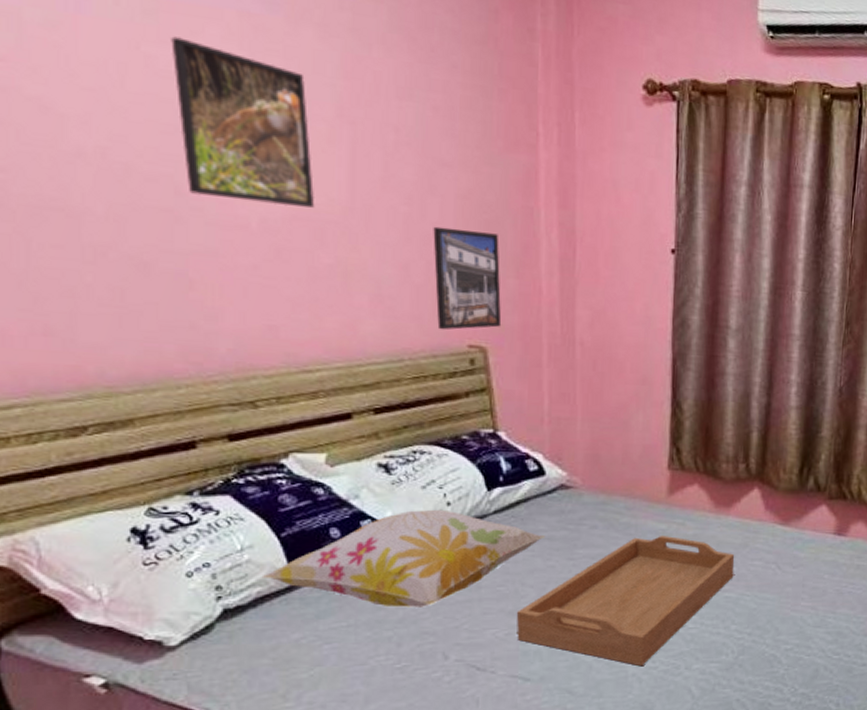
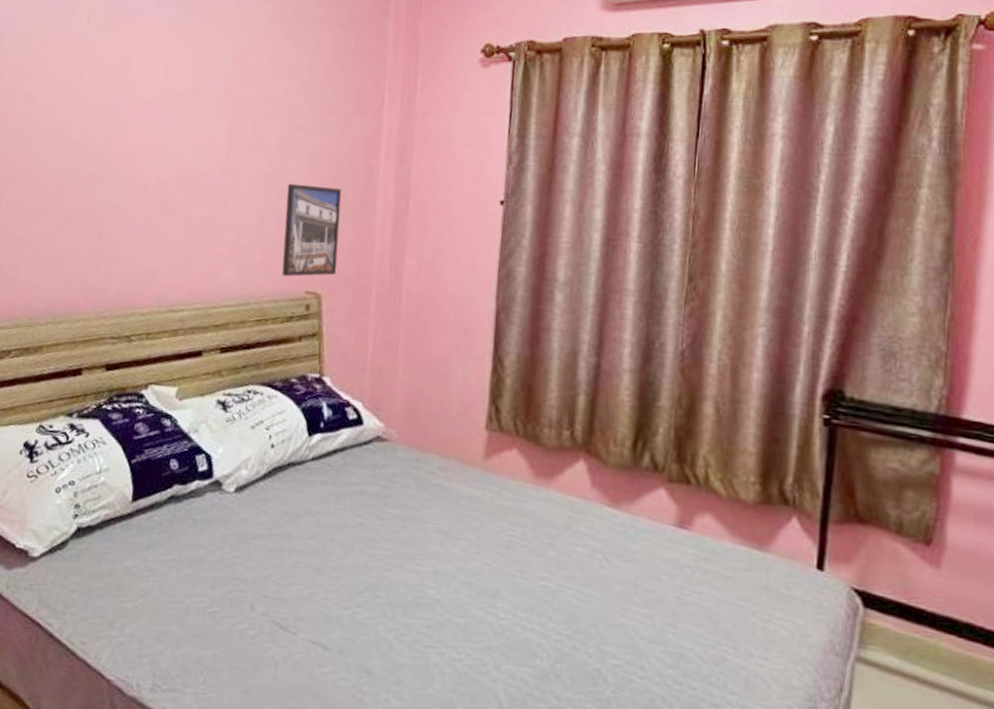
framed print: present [171,36,315,208] -> none [111,42,205,170]
decorative pillow: present [261,509,546,608] -> none [111,449,358,551]
serving tray: present [516,536,735,667] -> none [320,501,555,656]

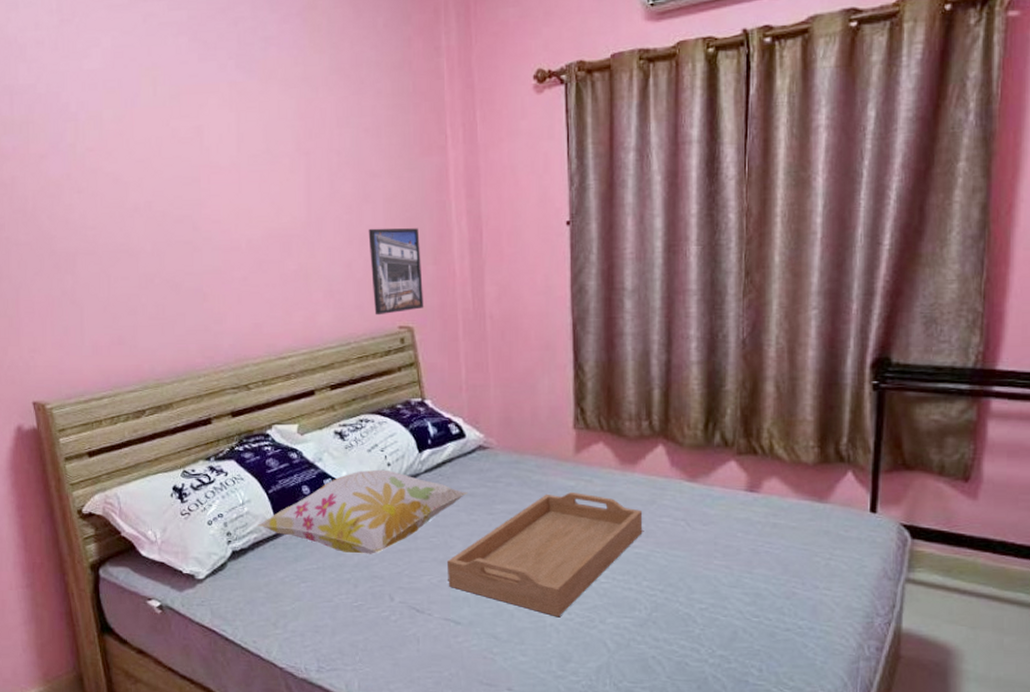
decorative pillow: none [111,449,358,551] -> present [256,469,468,554]
serving tray: none [320,501,555,656] -> present [446,492,643,618]

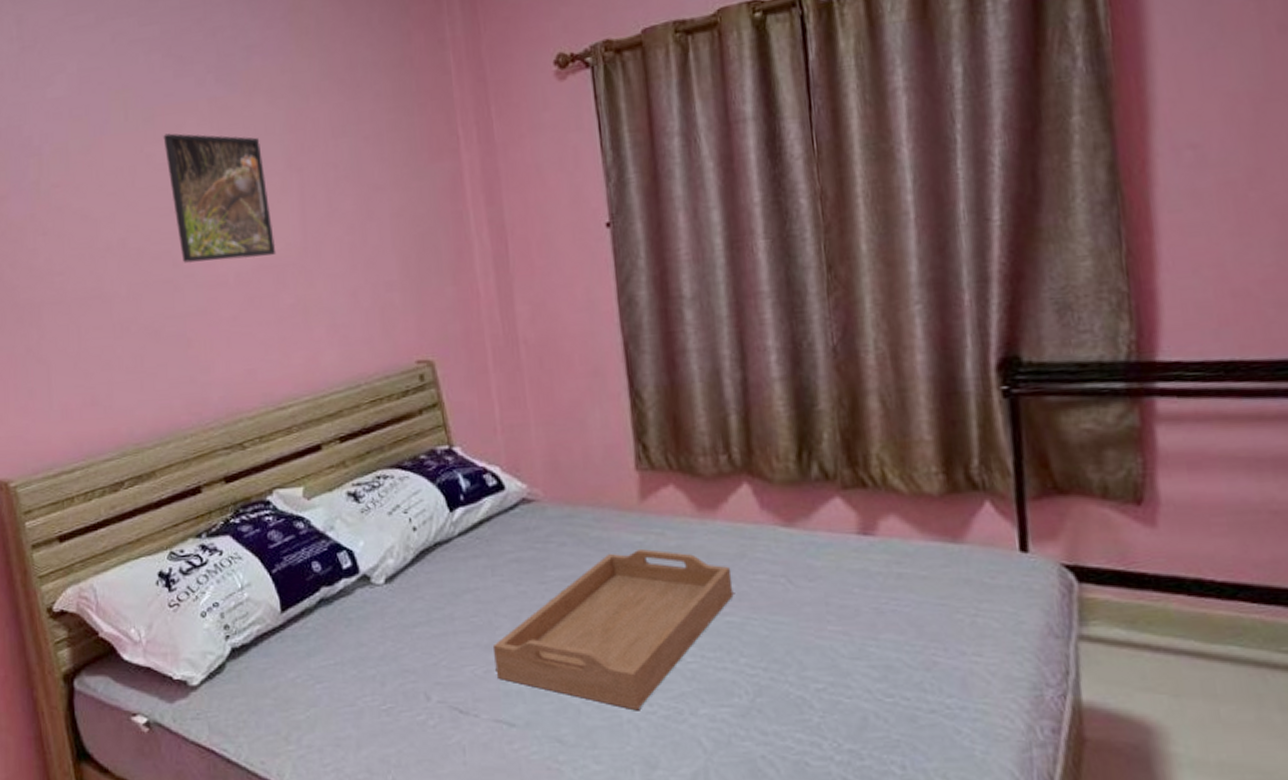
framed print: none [187,111,284,229] -> present [163,133,277,264]
decorative pillow: present [256,469,468,554] -> none [259,535,513,643]
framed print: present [368,228,424,316] -> none [374,244,445,350]

